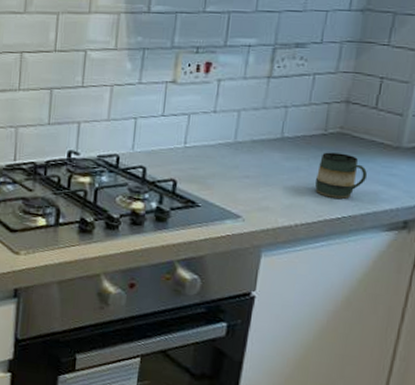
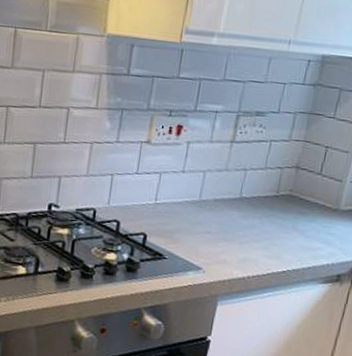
mug: present [315,152,368,199] -> none [266,212,311,254]

